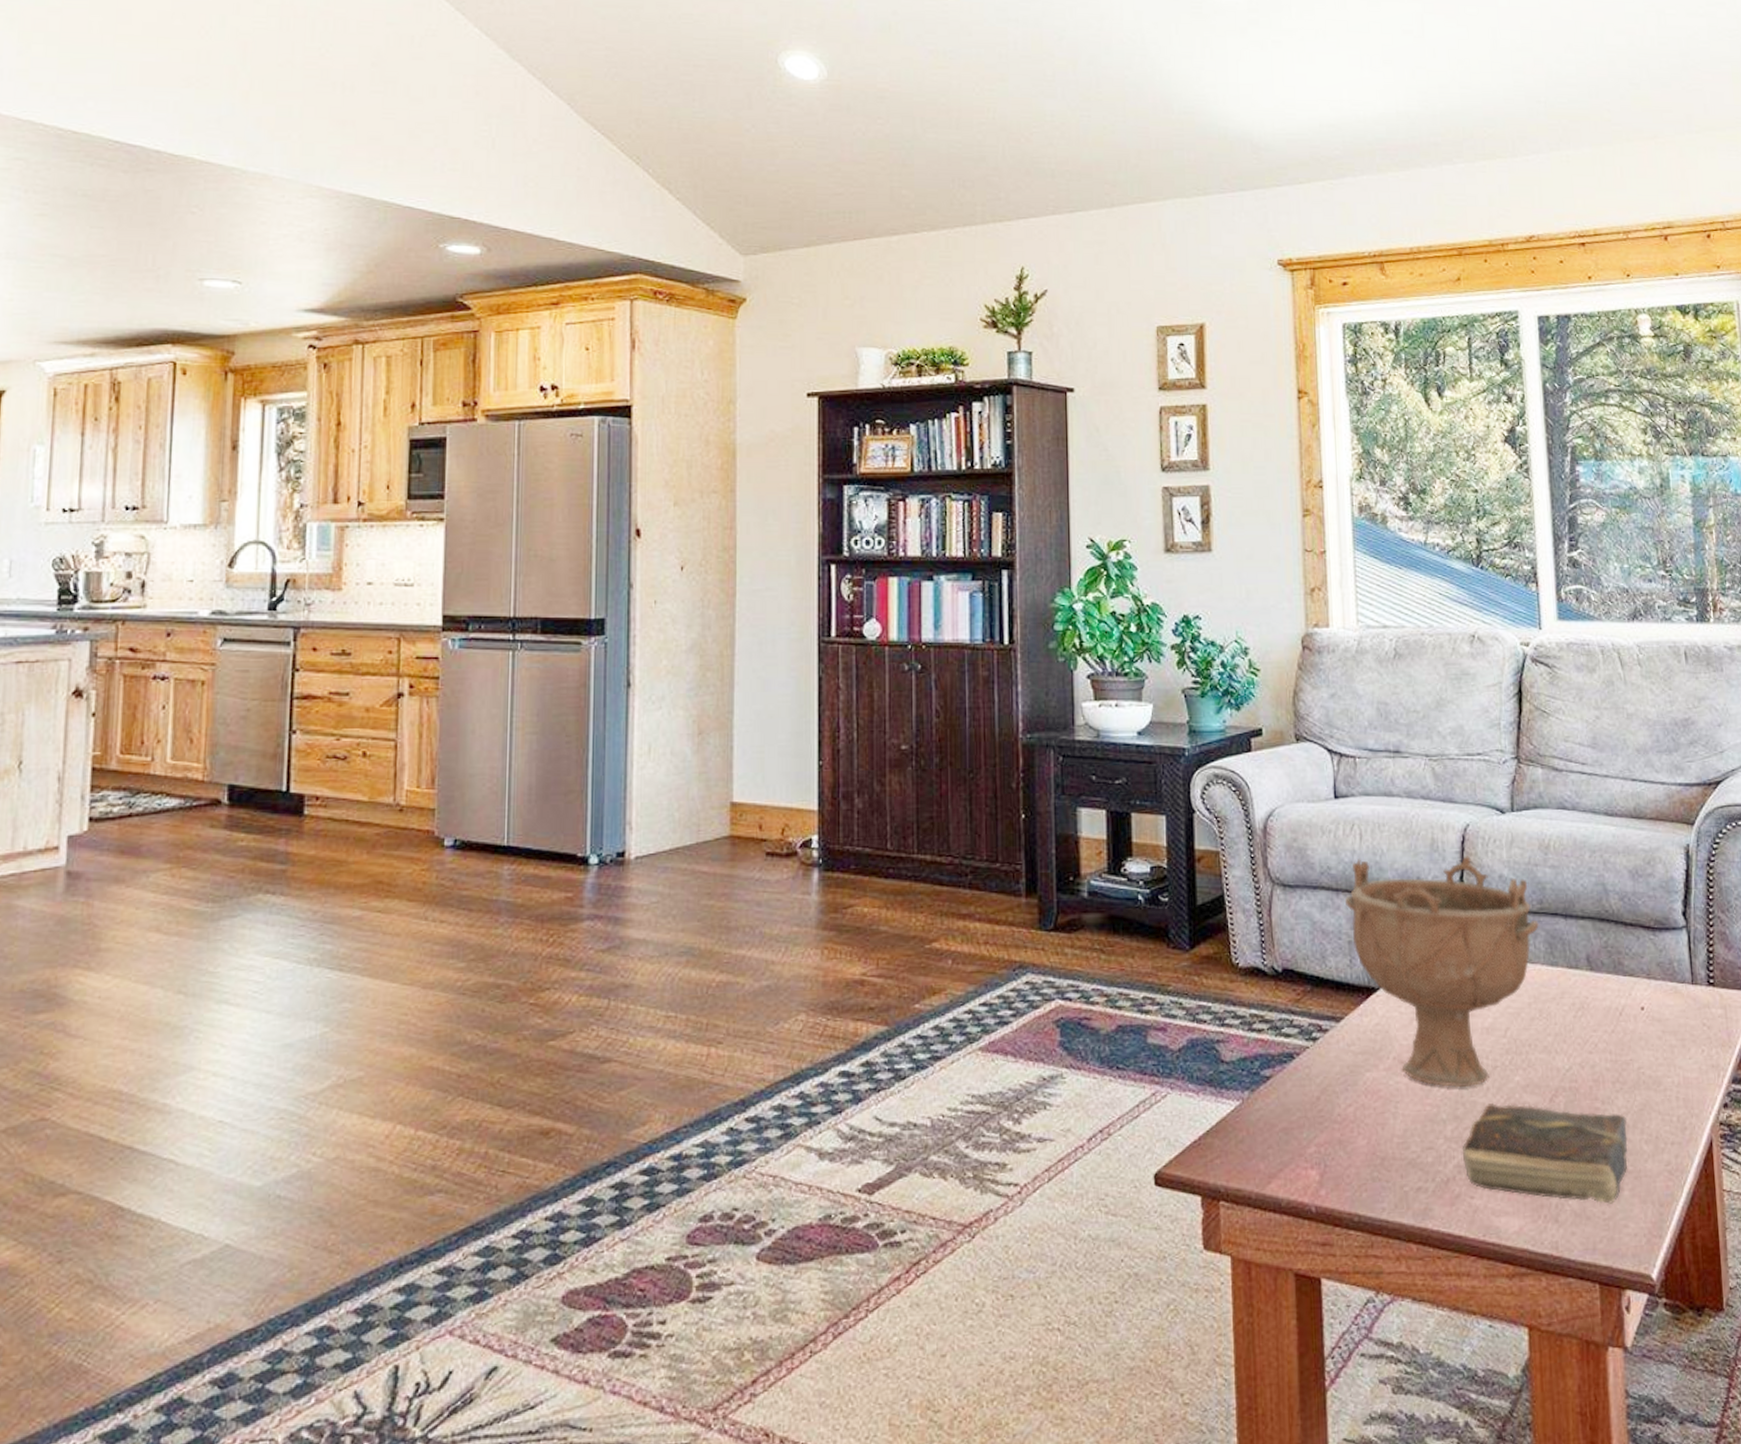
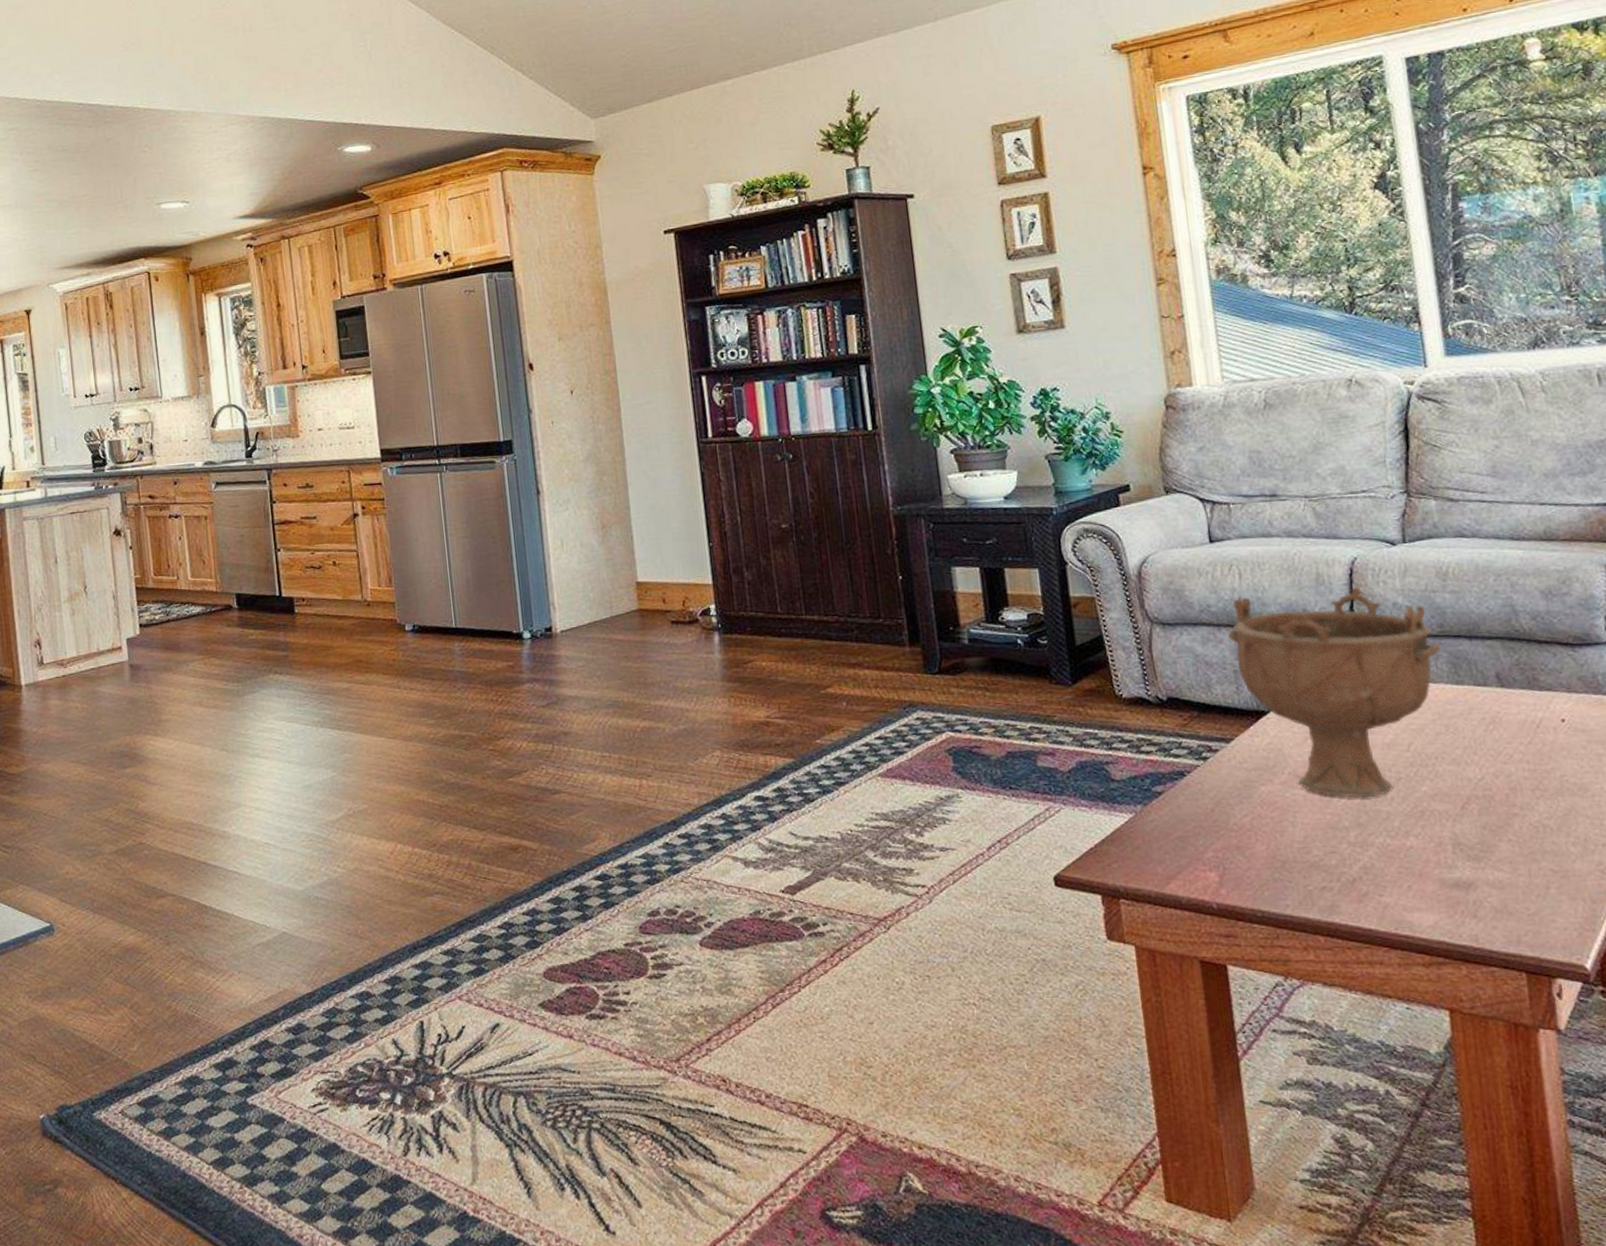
book: present [1462,1103,1628,1204] -> none [1367,811,1553,901]

